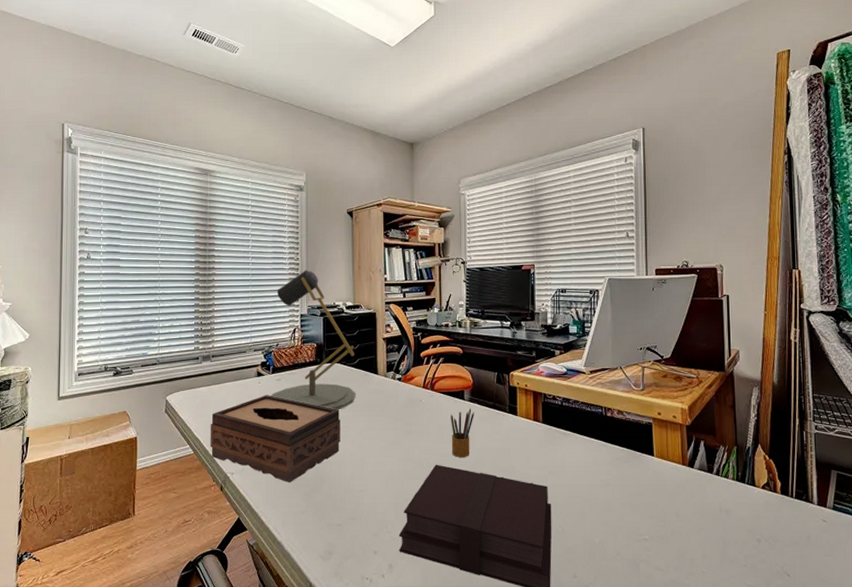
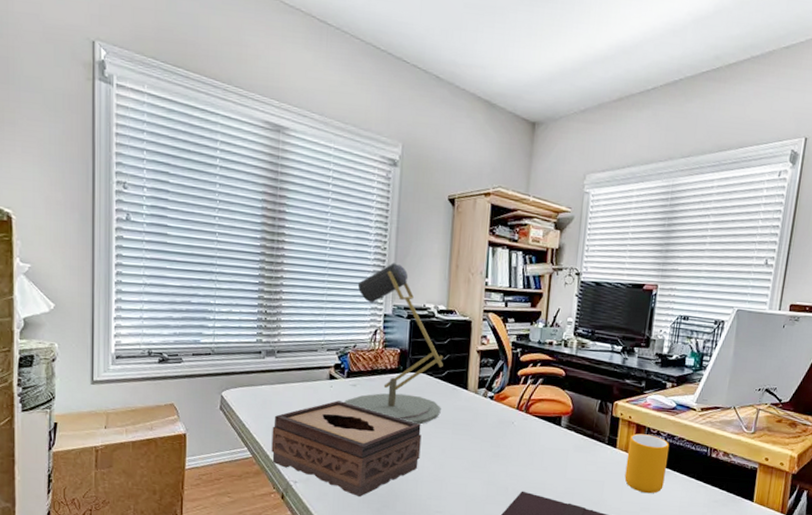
pencil box: present [451,408,474,457] -> none [540,436,570,486]
mug: none [528,400,567,457] -> present [624,433,670,494]

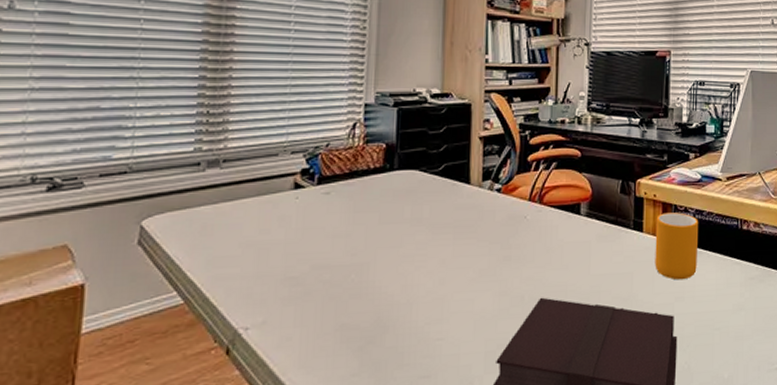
tissue box: present [271,400,422,498] -> none [212,215,415,337]
desk lamp: present [343,263,444,425] -> none [313,43,440,233]

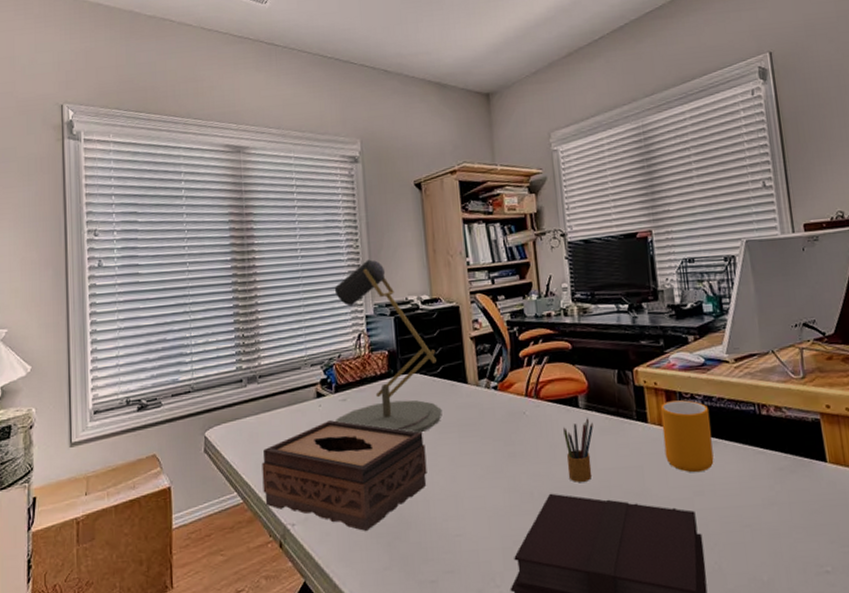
tissue box: none [212,215,415,337] -> present [262,420,427,532]
desk lamp: none [313,43,440,233] -> present [334,259,442,434]
pencil box: none [561,225,592,287] -> present [563,418,594,482]

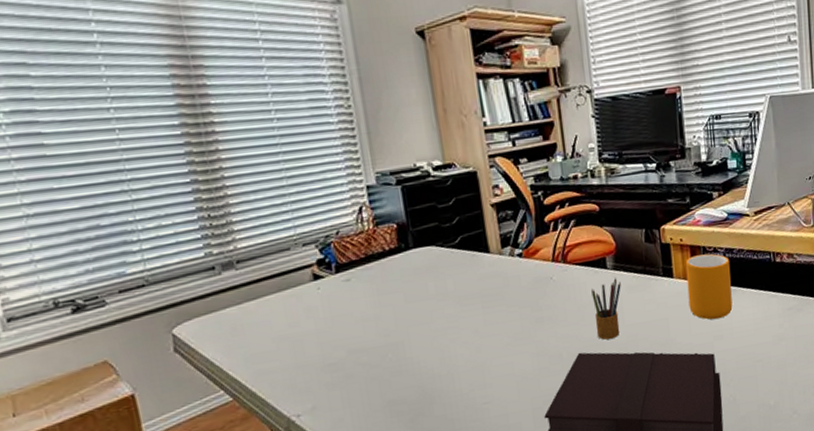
tissue box: present [262,420,427,532] -> none [252,302,450,413]
desk lamp: present [334,259,442,434] -> none [324,121,463,308]

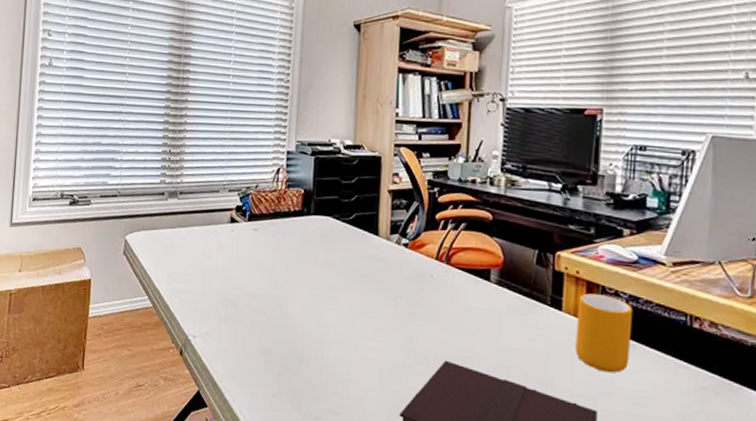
pencil box: present [591,278,621,340] -> none [467,294,502,357]

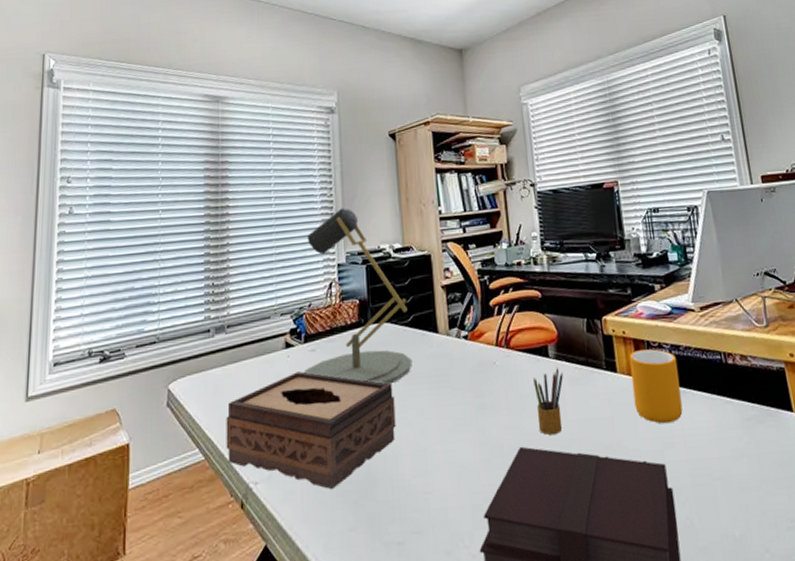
tissue box: none [171,246,328,358] -> present [226,371,396,490]
desk lamp: none [244,95,351,276] -> present [303,208,412,385]
pencil box: none [467,294,502,357] -> present [533,368,563,435]

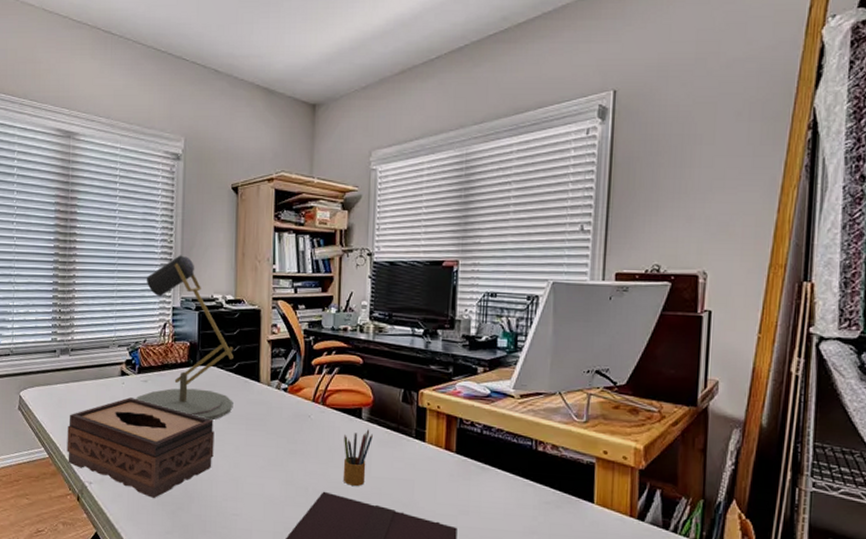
mug: present [628,349,683,424] -> none [437,425,487,494]

